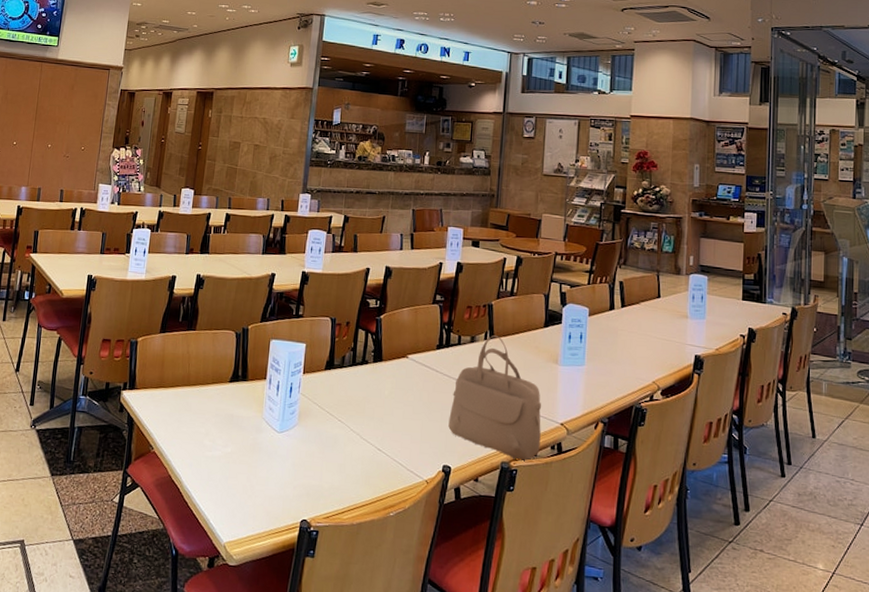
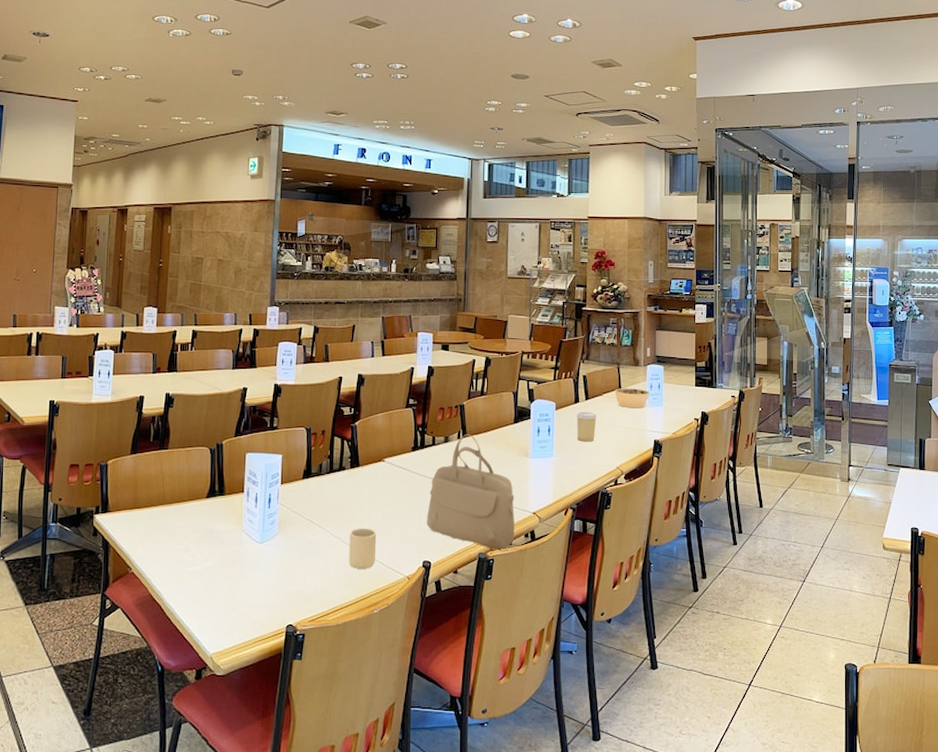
cup: none [366,425,397,469] -> present [348,528,377,569]
cup: none [610,319,633,353] -> present [576,411,597,442]
salad: none [653,297,692,320] -> present [615,388,650,409]

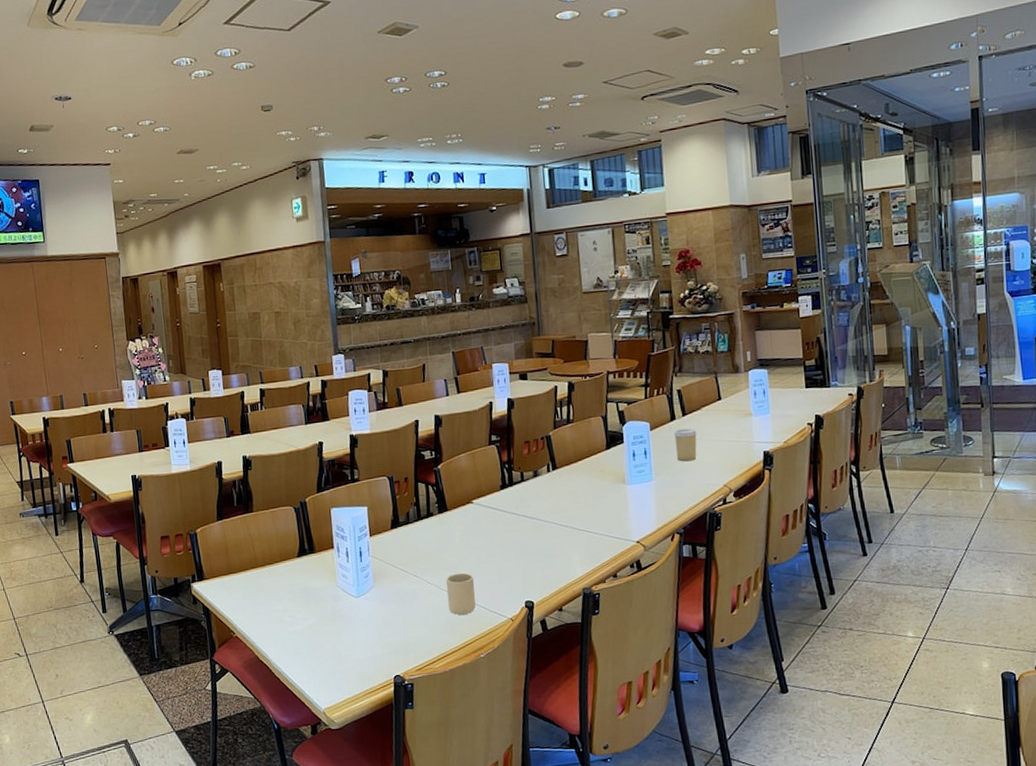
handbag: present [427,434,515,551] -> none [523,466,620,584]
salad: present [615,388,650,409] -> none [714,397,755,420]

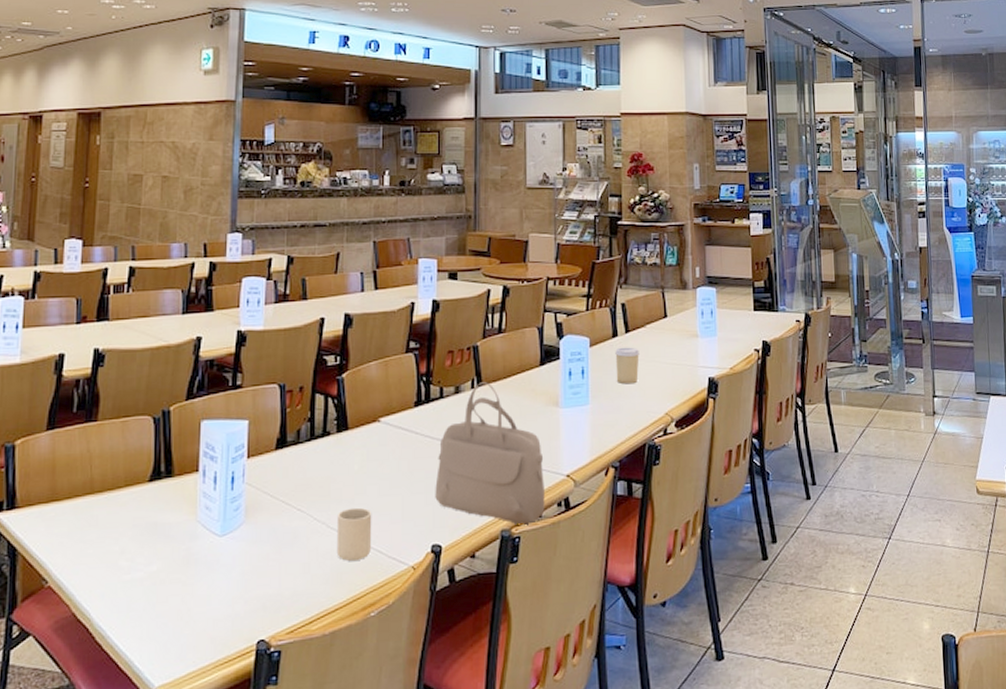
handbag: none [523,466,620,584] -> present [435,382,545,526]

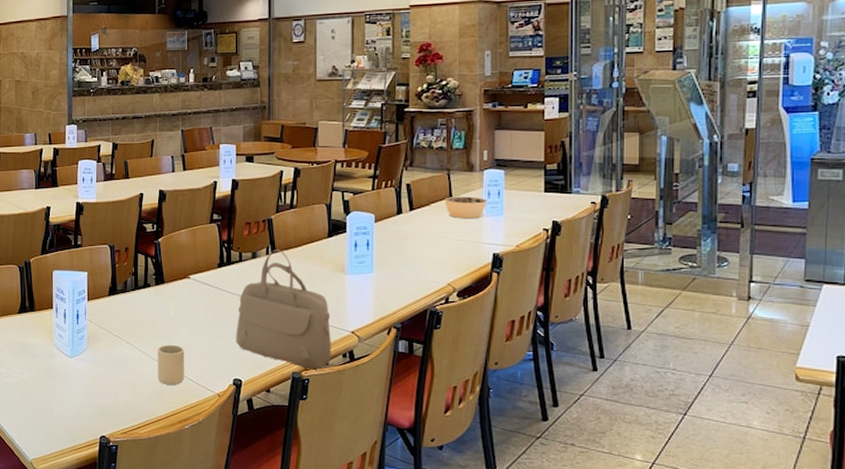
cup: present [615,347,639,384] -> none [399,223,423,257]
salad: none [659,316,701,341] -> present [444,196,488,219]

